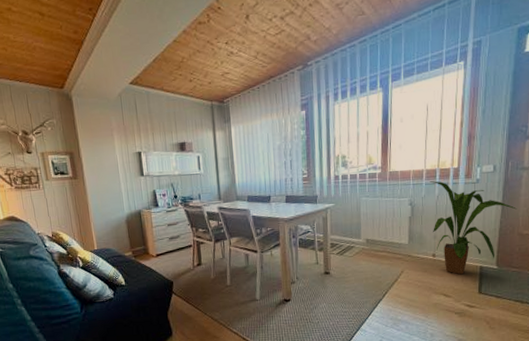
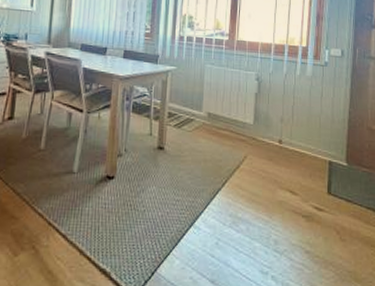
house plant: present [430,181,517,275] -> none [278,57,366,169]

